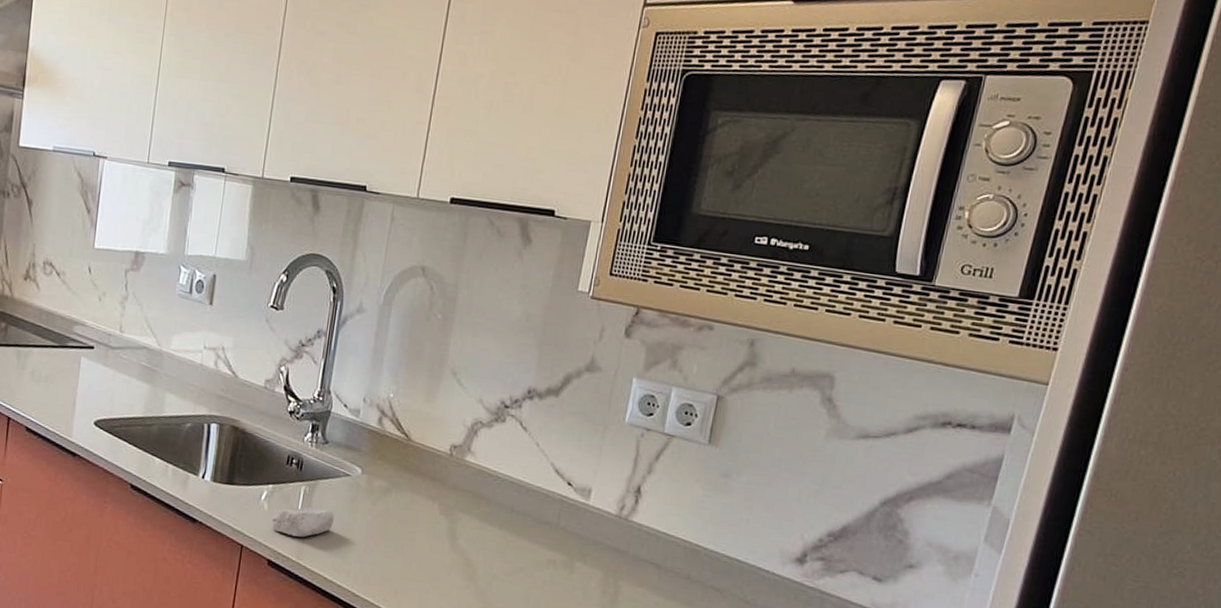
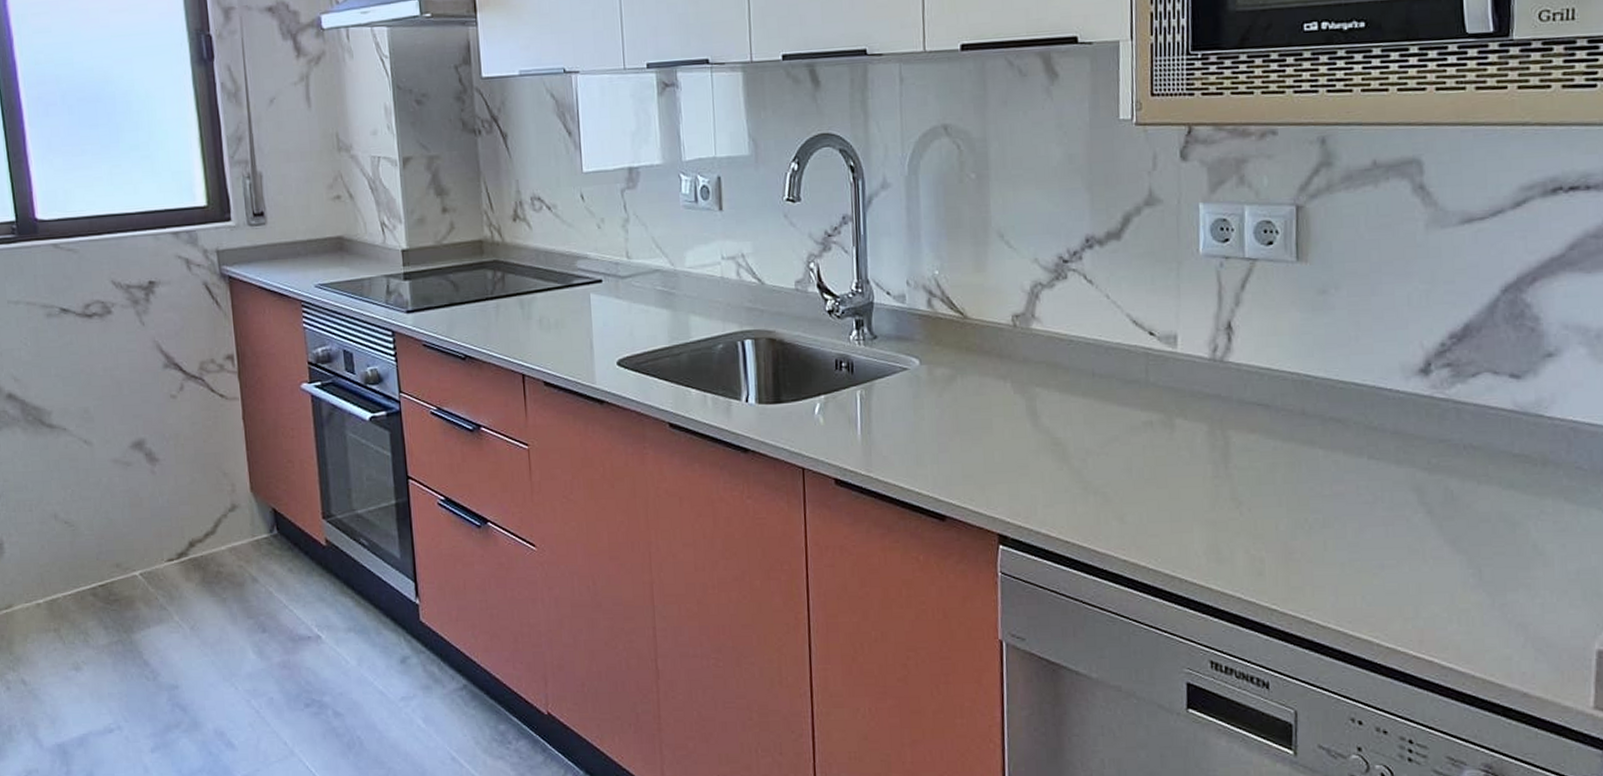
soap bar: present [271,506,334,537] -> none [830,410,899,448]

